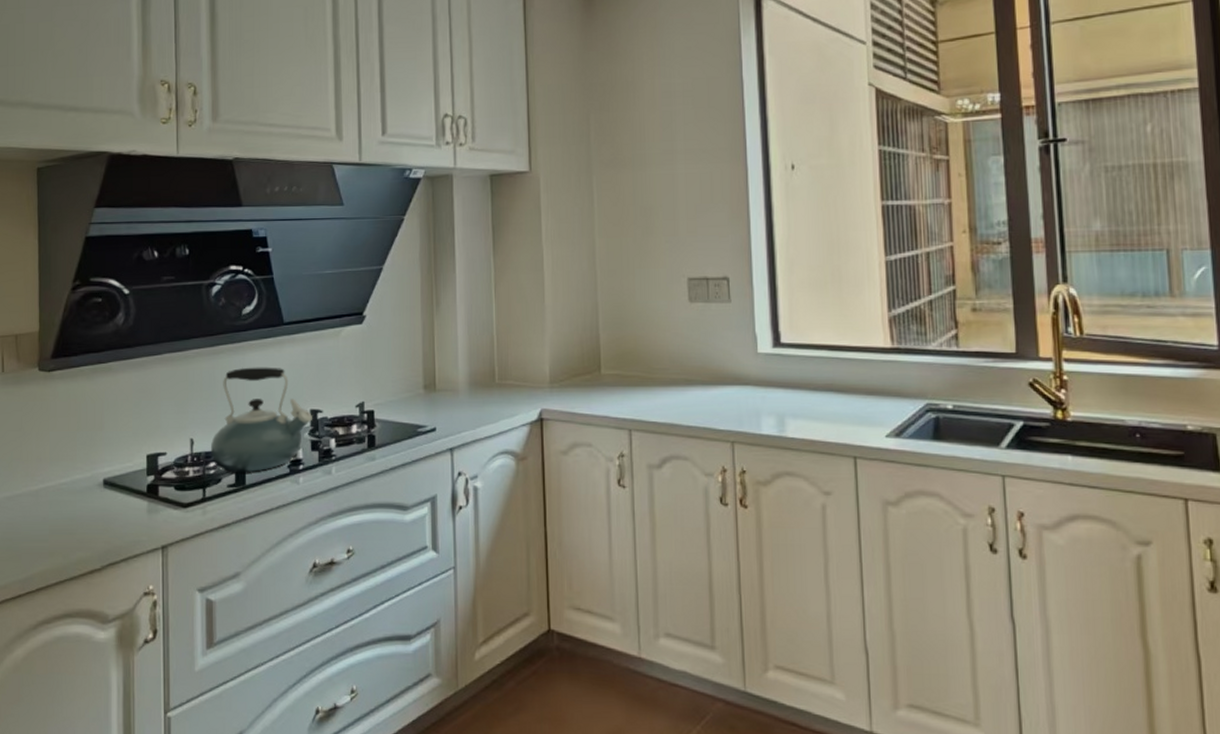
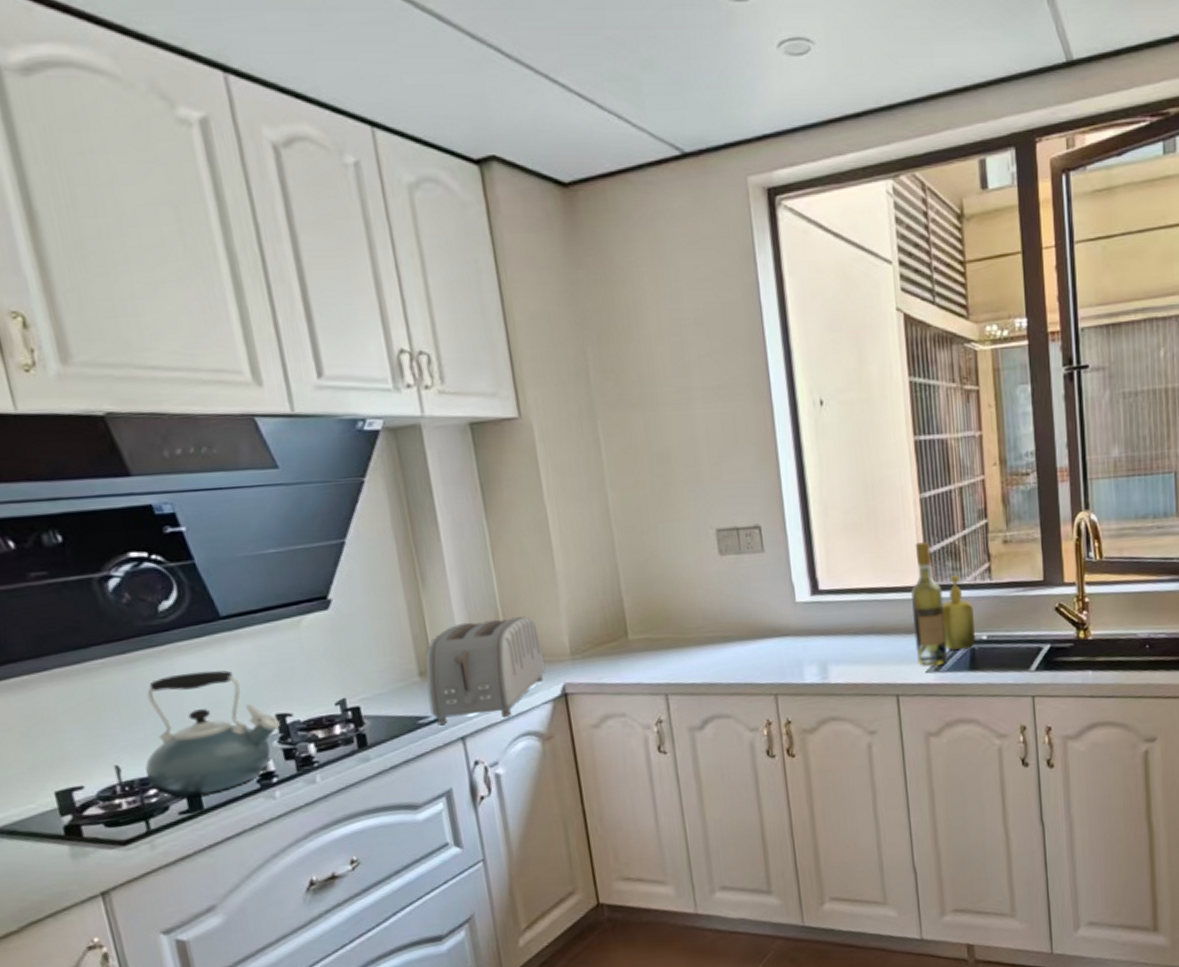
toaster: none [428,344,527,435] -> present [425,616,546,726]
bottle: none [873,303,909,431] -> present [911,541,947,667]
soap dispenser: none [905,340,941,417] -> present [942,575,976,650]

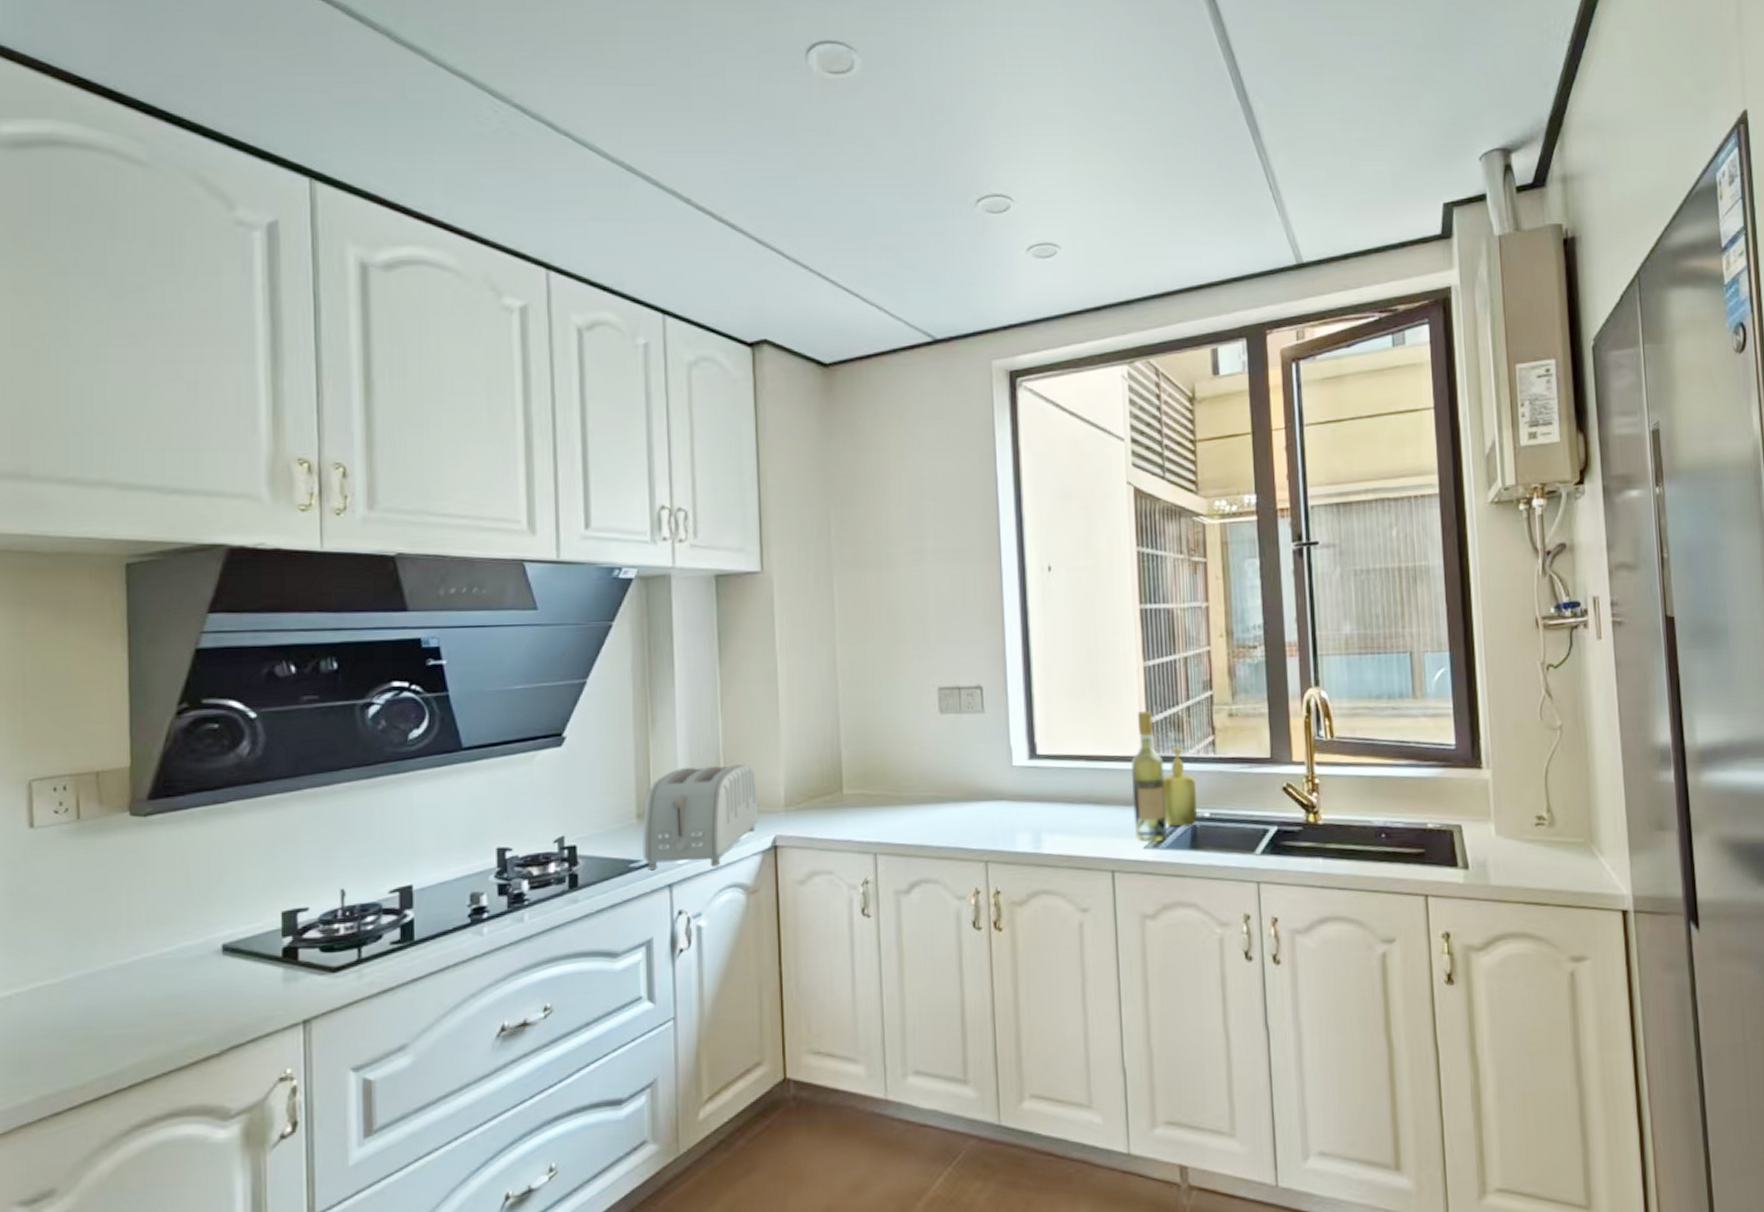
kettle: present [145,670,282,798] -> none [367,800,501,927]

